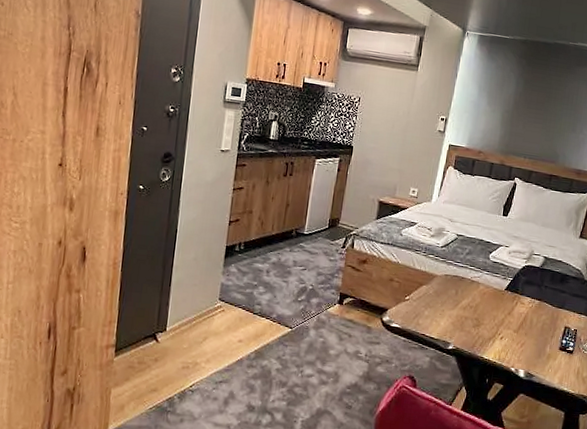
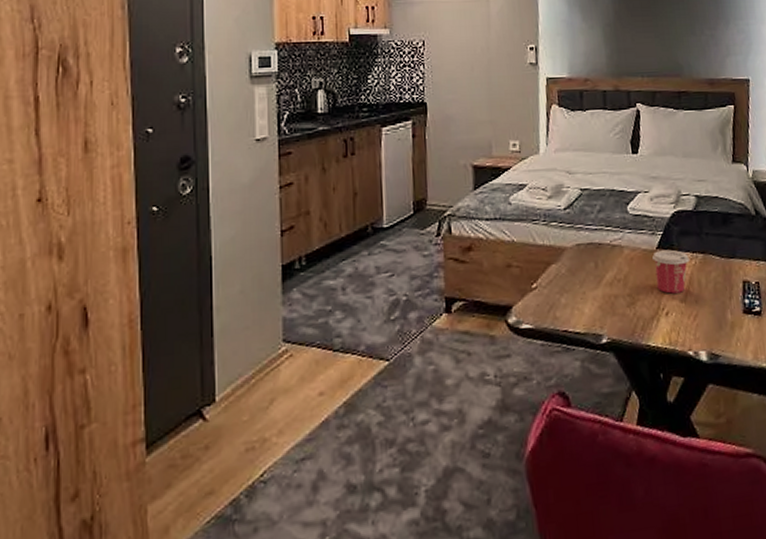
cup: none [499,291,528,325] -> present [652,249,689,294]

